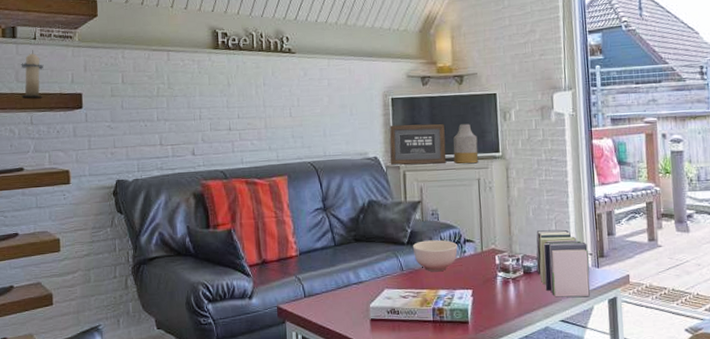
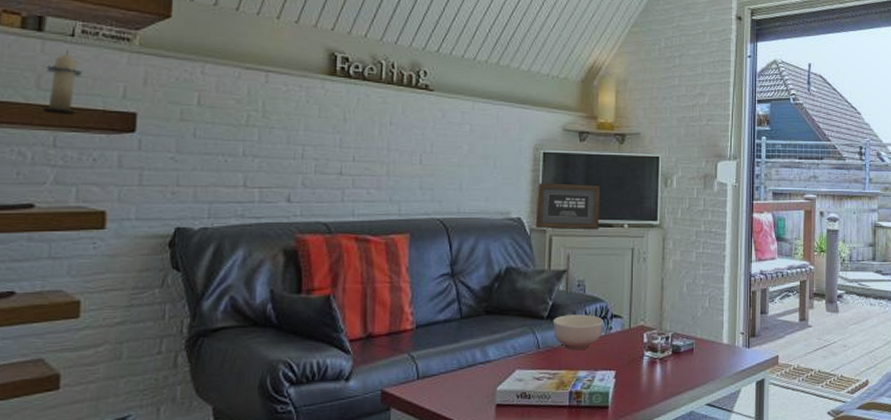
vase: present [453,123,479,164] -> none [607,187,635,231]
books: present [536,229,591,298] -> none [686,306,741,379]

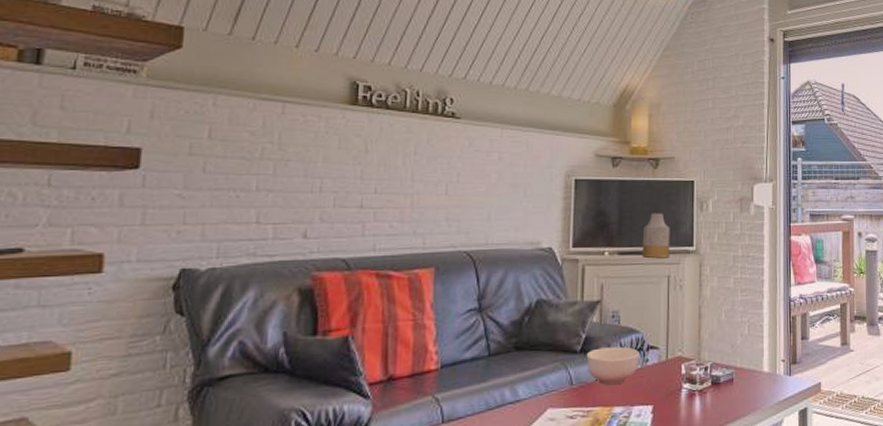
candle: present [41,49,82,115] -> none [35,83,83,151]
picture frame: present [535,183,600,230] -> none [567,210,634,258]
vase: none [607,187,635,231] -> present [642,213,670,259]

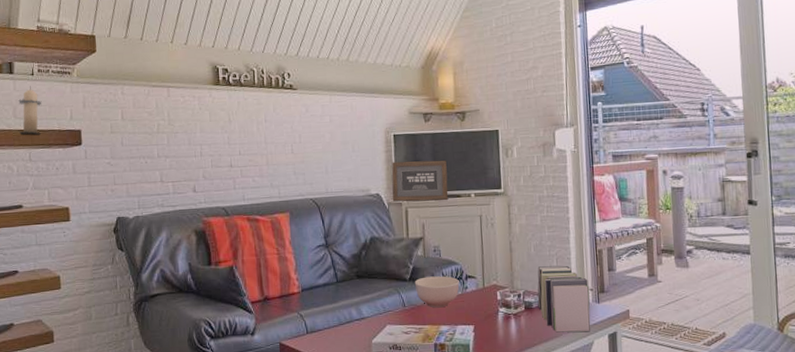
candle: none [35,83,83,151] -> present [18,86,42,136]
picture frame: none [567,210,634,258] -> present [391,160,448,202]
vase: present [642,213,670,259] -> none [455,160,480,201]
books: none [725,333,782,411] -> present [537,265,591,333]

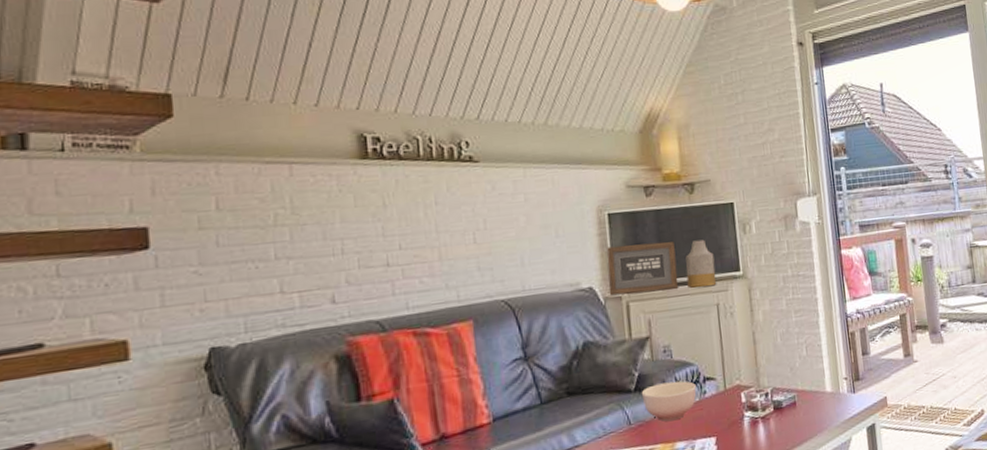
candle: present [18,86,42,136] -> none [36,167,80,241]
vase: none [455,160,480,201] -> present [685,239,716,288]
books: present [537,265,591,333] -> none [785,354,847,433]

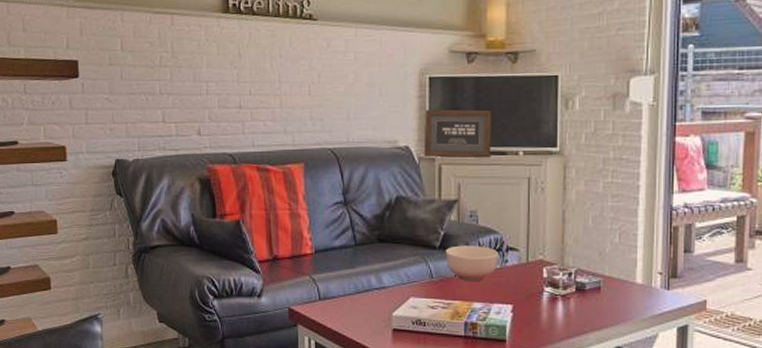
vase: present [685,239,716,288] -> none [500,111,531,159]

